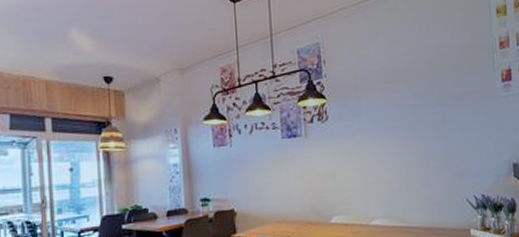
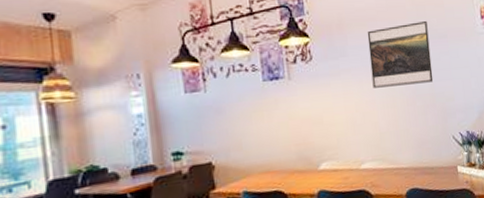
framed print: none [382,84,448,148] -> present [367,21,434,88]

